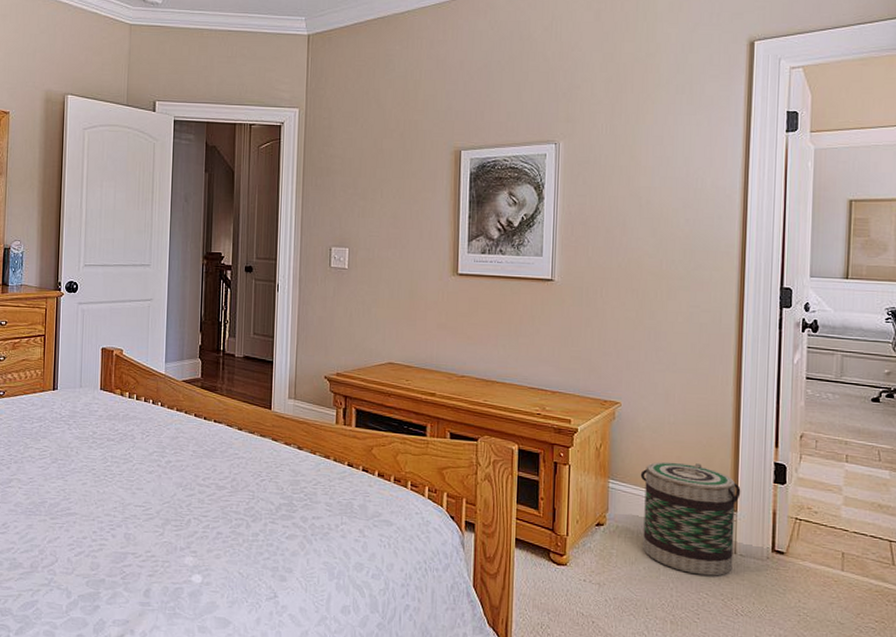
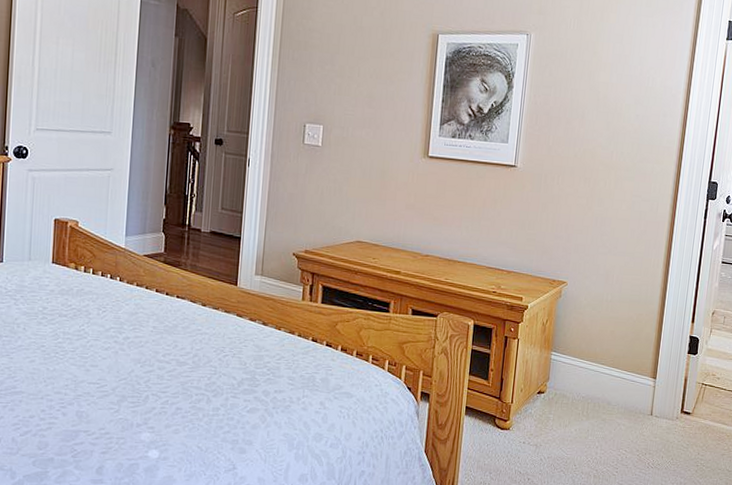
basket: present [640,461,741,576] -> none [576,335,661,435]

